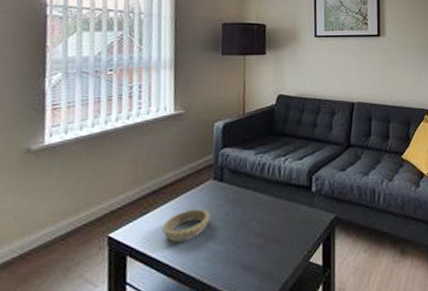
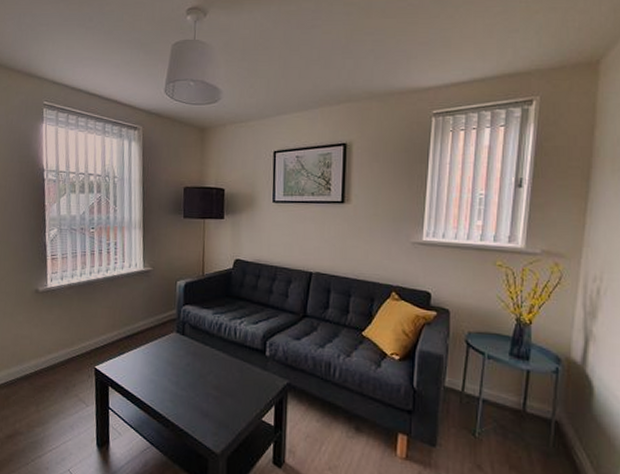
decorative bowl: present [162,208,211,242] -> none [135,355,174,382]

